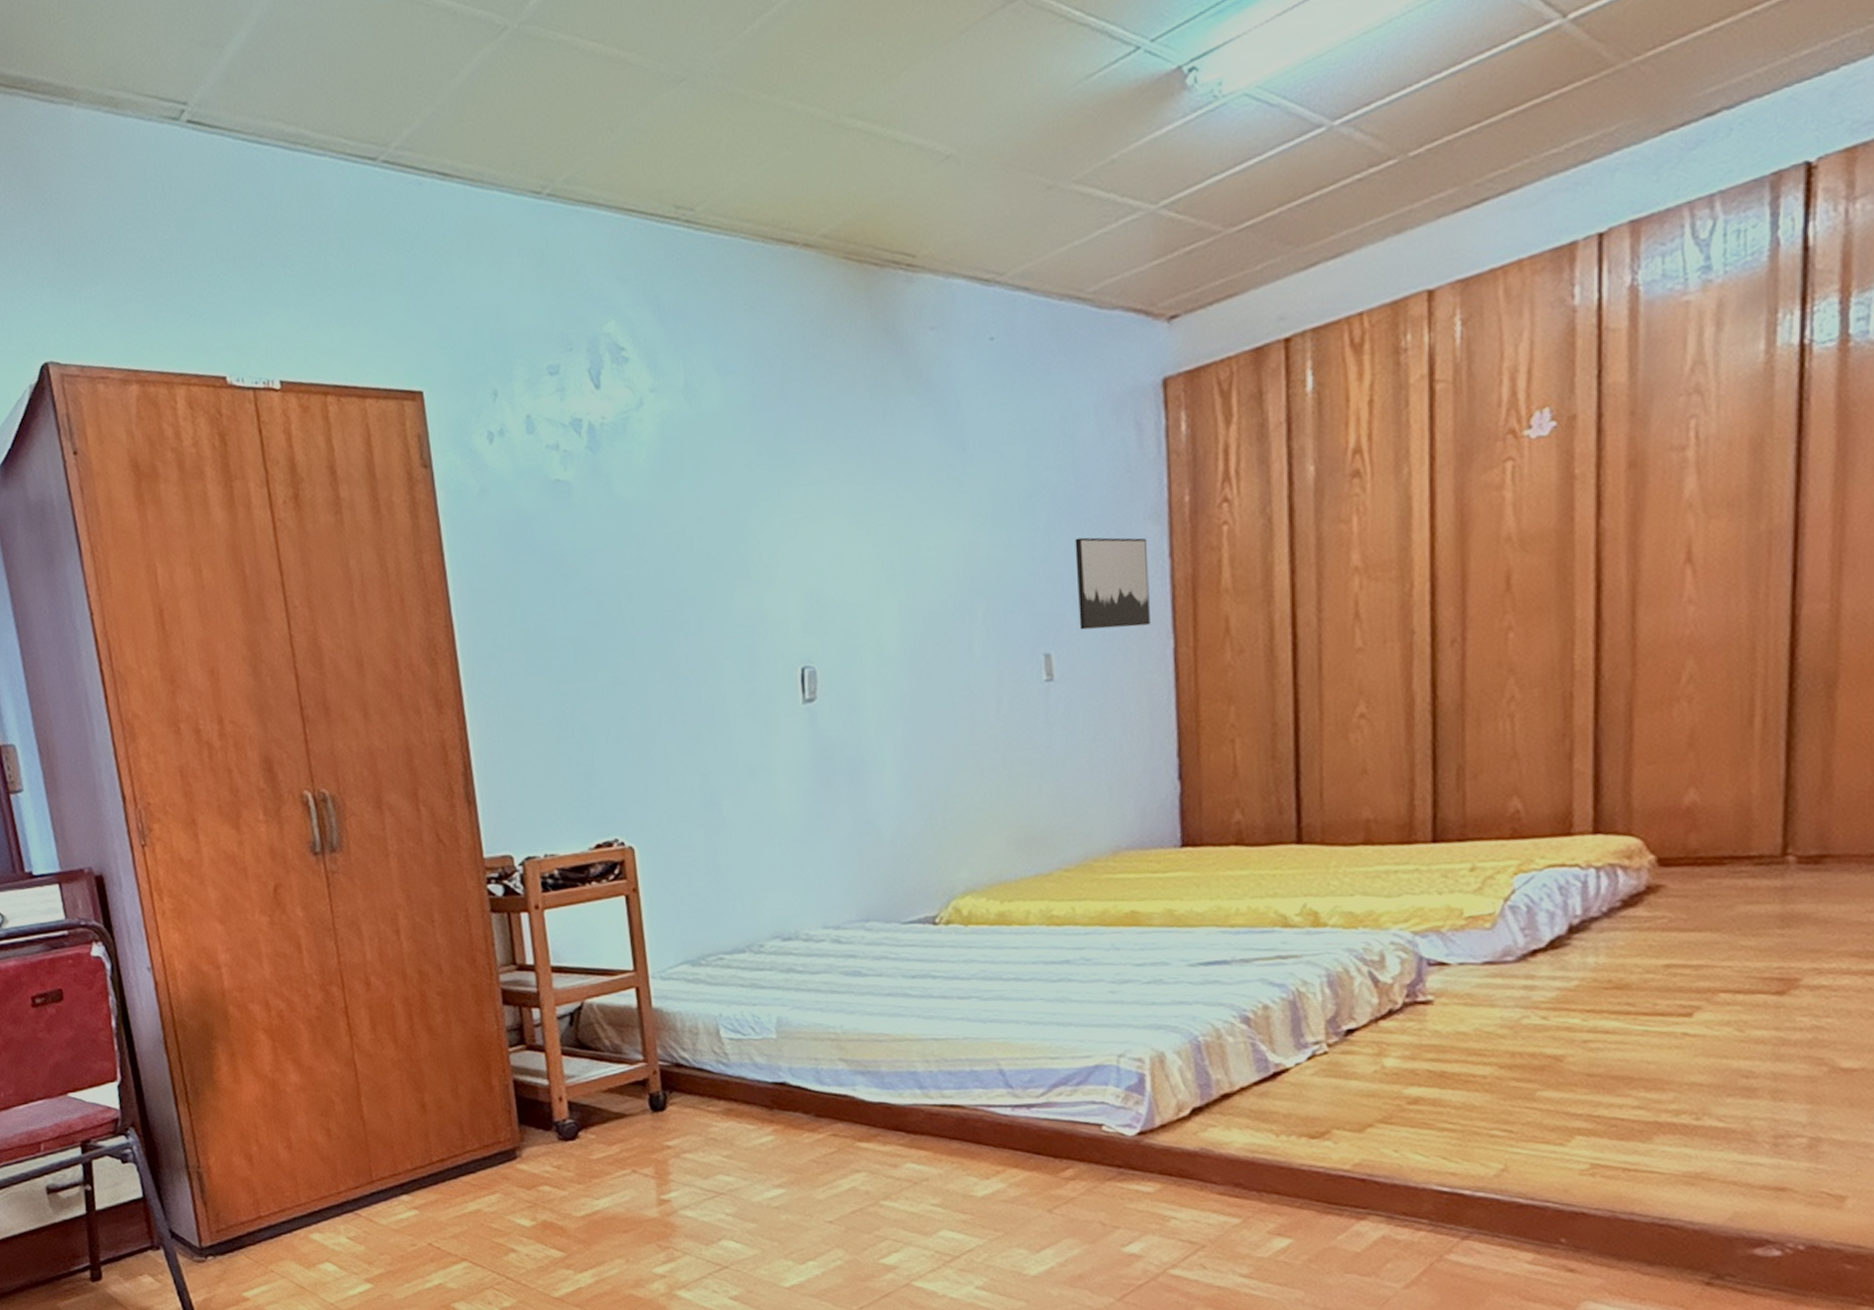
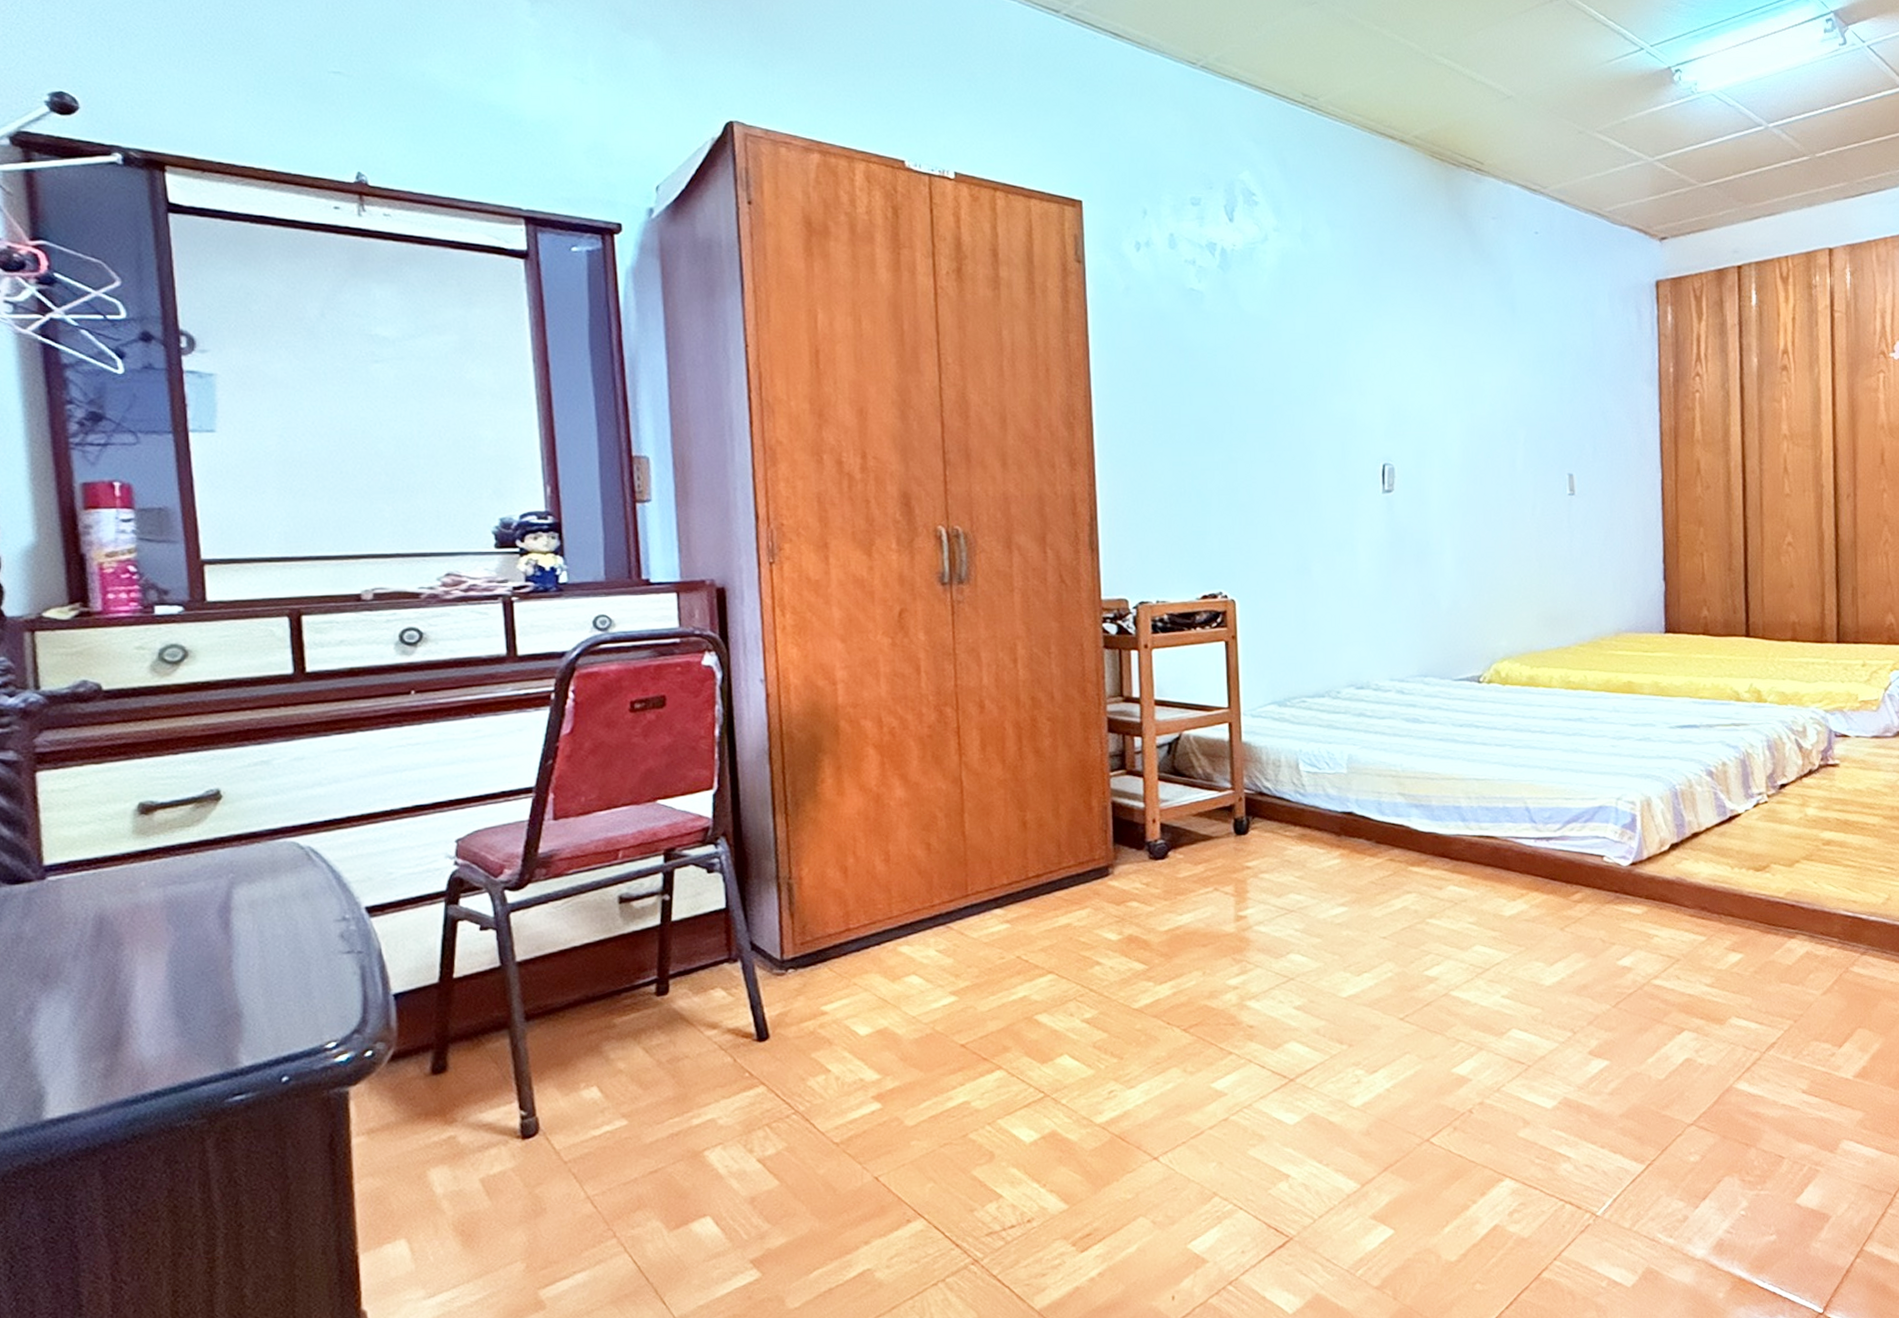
wall art: present [1075,537,1150,630] -> none [1592,389,1645,460]

